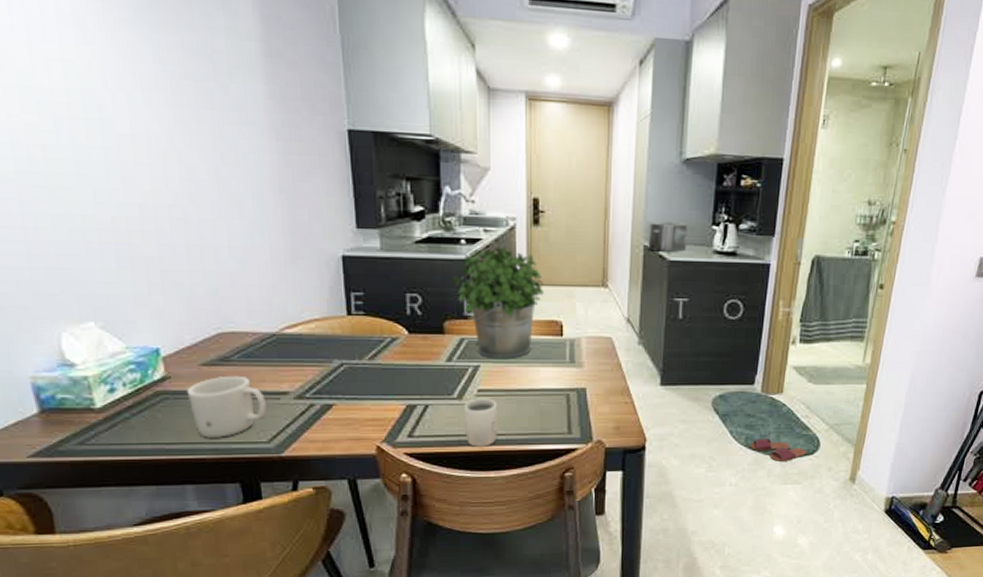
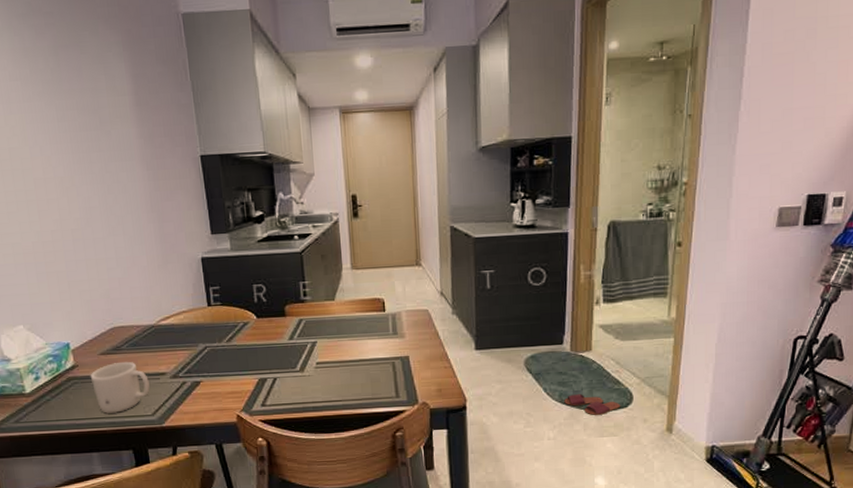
potted plant: present [451,245,545,358] -> none [289,237,367,335]
mug: present [463,398,498,447] -> none [306,369,336,412]
toaster: present [647,221,688,253] -> none [453,203,489,232]

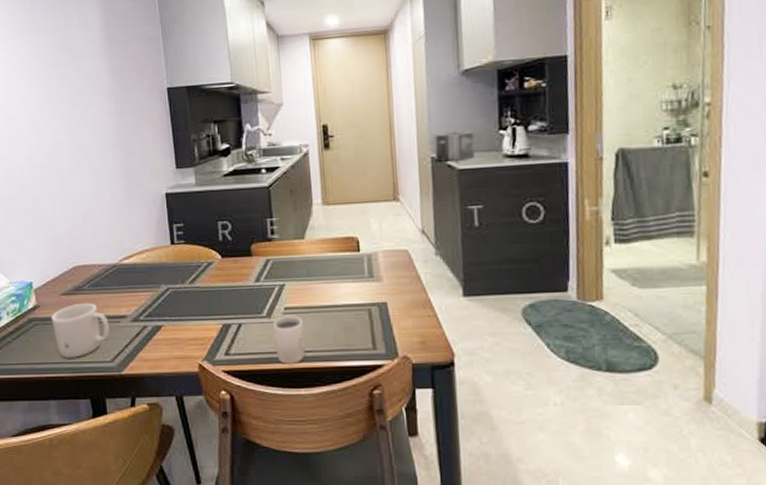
mug: none [306,369,336,412] -> present [273,315,306,364]
toaster: none [453,203,489,232] -> present [434,130,475,163]
slippers: present [564,394,621,415] -> none [572,351,644,378]

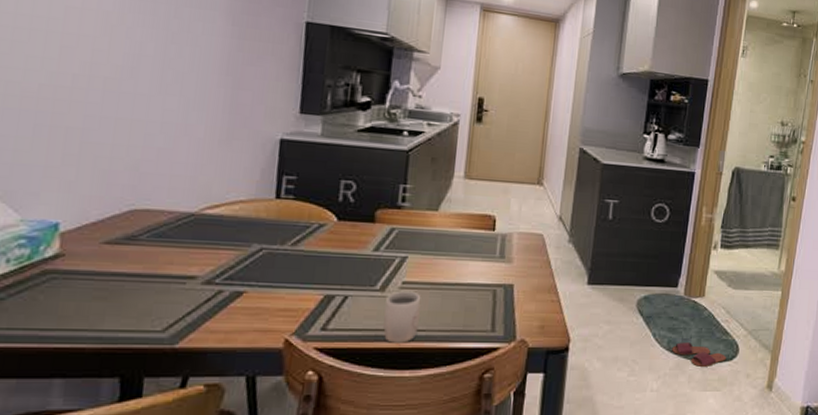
mug: present [51,302,110,358] -> none [79,255,169,325]
toaster: present [434,130,475,163] -> none [582,126,622,157]
slippers: none [572,351,644,378] -> present [672,342,727,367]

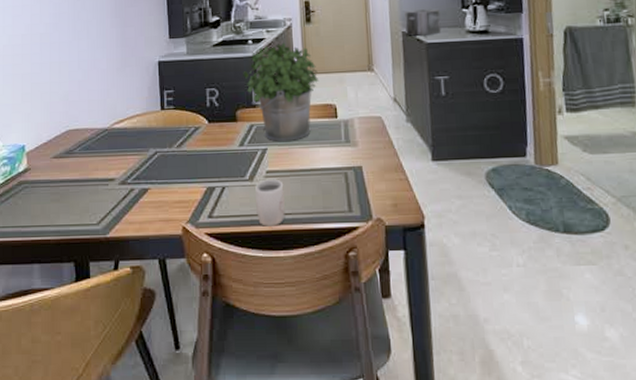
potted plant: none [388,139,481,251] -> present [242,42,319,141]
toaster: none [582,126,622,157] -> present [404,8,442,37]
slippers: present [672,342,727,367] -> none [532,213,597,239]

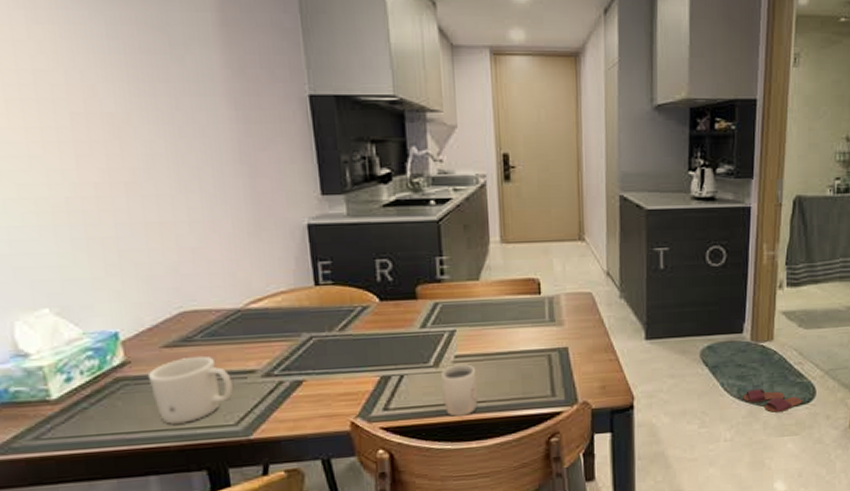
mug: none [40,165,98,221] -> present [147,355,233,424]
potted plant: present [242,42,319,141] -> none [422,204,520,322]
toaster: present [404,8,442,37] -> none [622,170,664,202]
slippers: none [532,213,597,239] -> present [743,389,803,413]

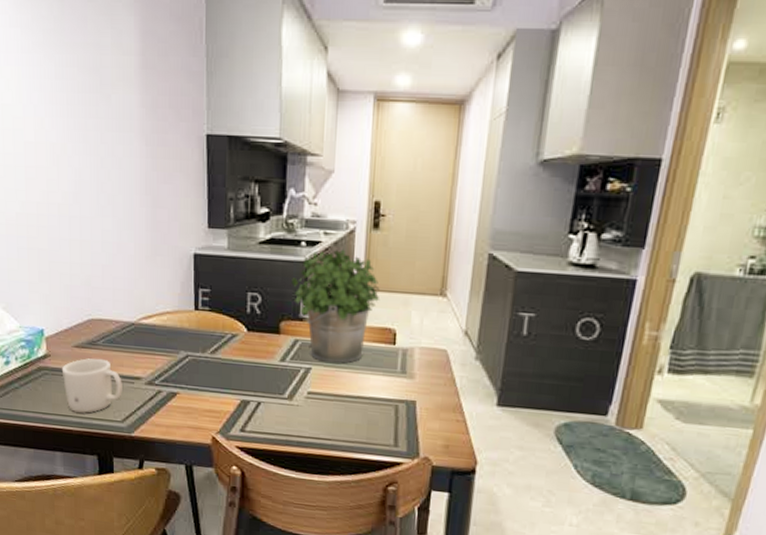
potted plant: none [422,204,520,322] -> present [290,249,380,364]
mug: present [441,364,478,417] -> none [292,400,326,450]
slippers: present [743,389,803,413] -> none [597,477,669,508]

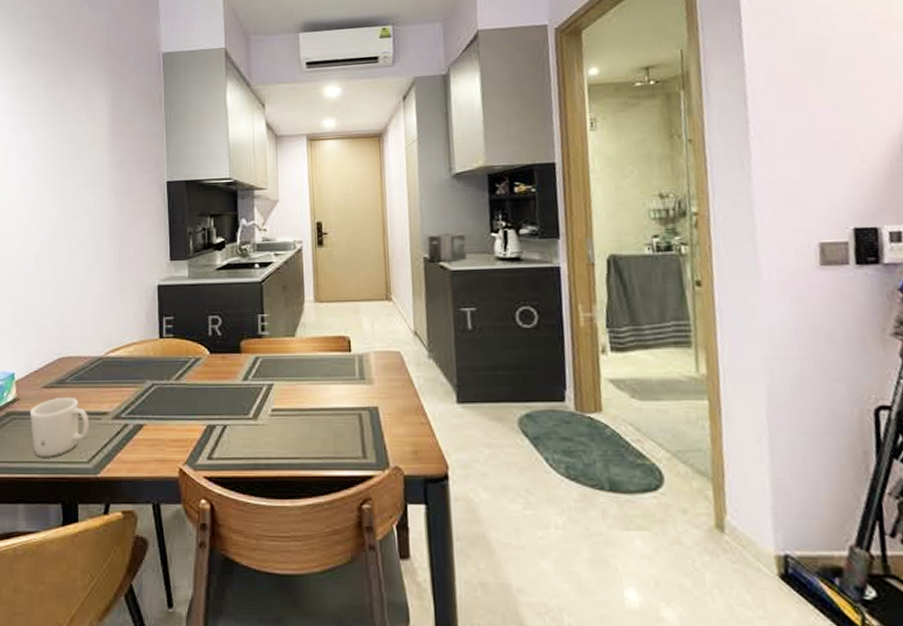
potted plant: present [290,249,380,364] -> none [247,267,332,376]
toaster: none [492,228,541,263] -> present [426,232,468,263]

